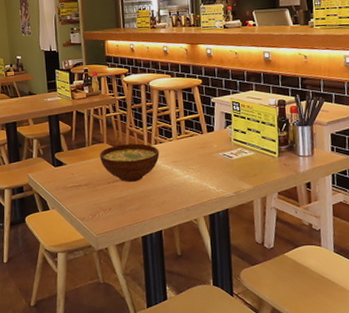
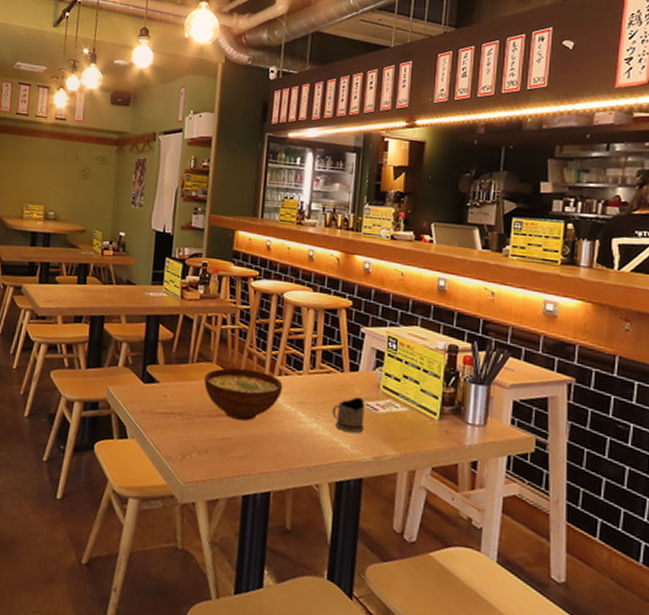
tea glass holder: none [198,150,225,178] -> present [332,396,365,434]

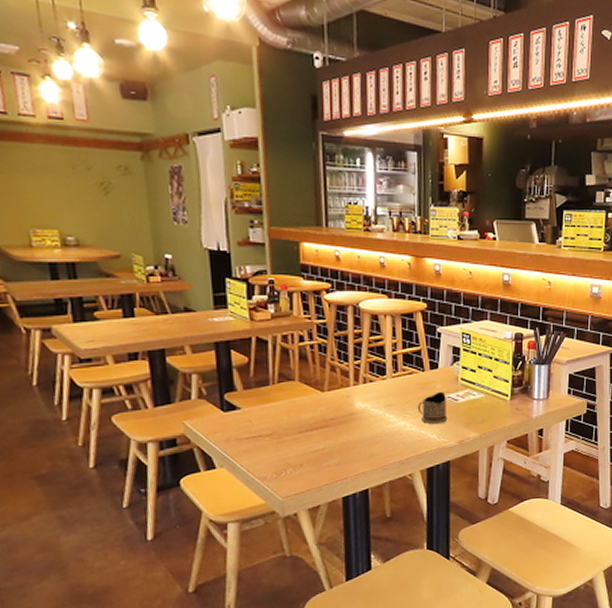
bowl: present [204,367,283,421] -> none [289,382,369,432]

